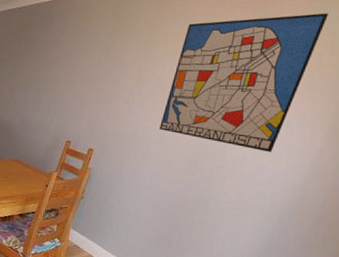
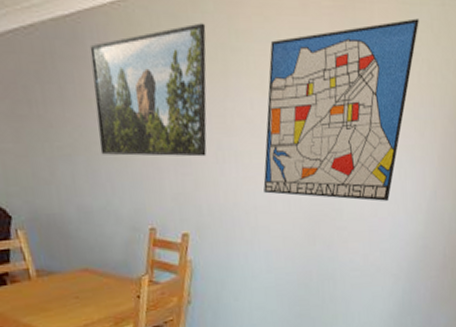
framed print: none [46,9,140,98] -> present [89,23,207,157]

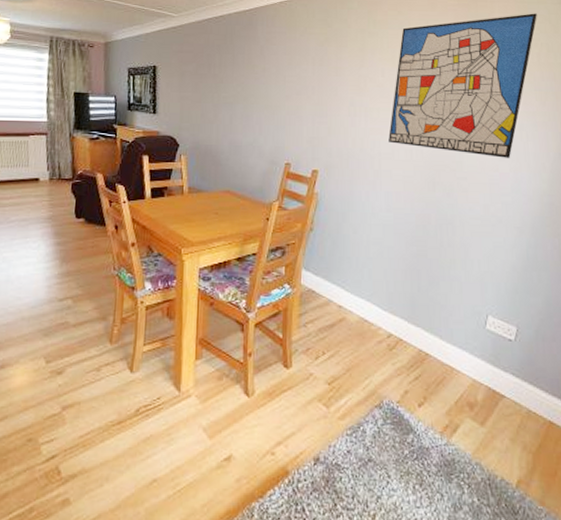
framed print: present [89,23,207,157] -> none [255,15,350,110]

